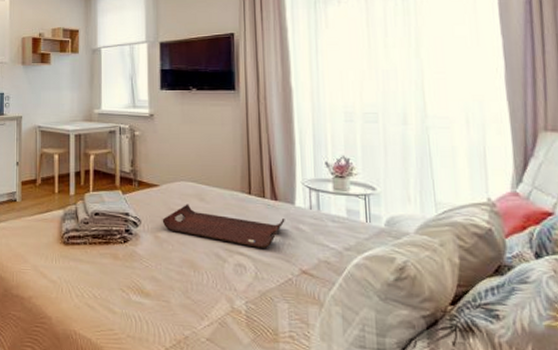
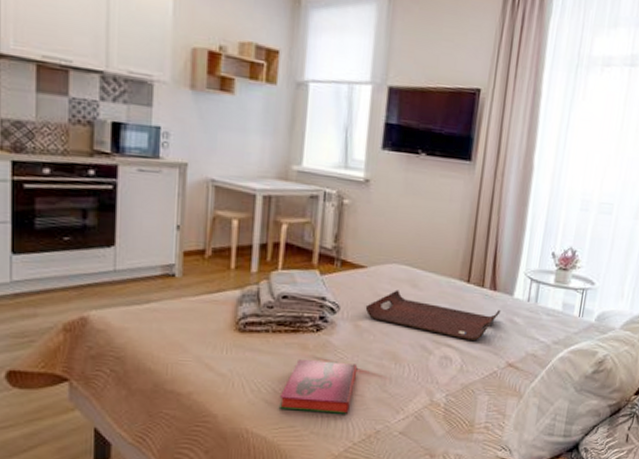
hardback book: none [99,267,162,319] -> present [278,358,358,414]

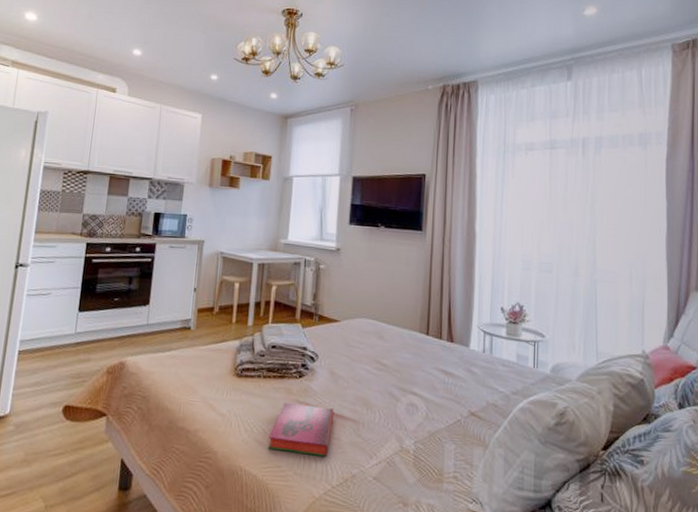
serving tray: present [365,290,501,342] -> none [339,341,459,390]

